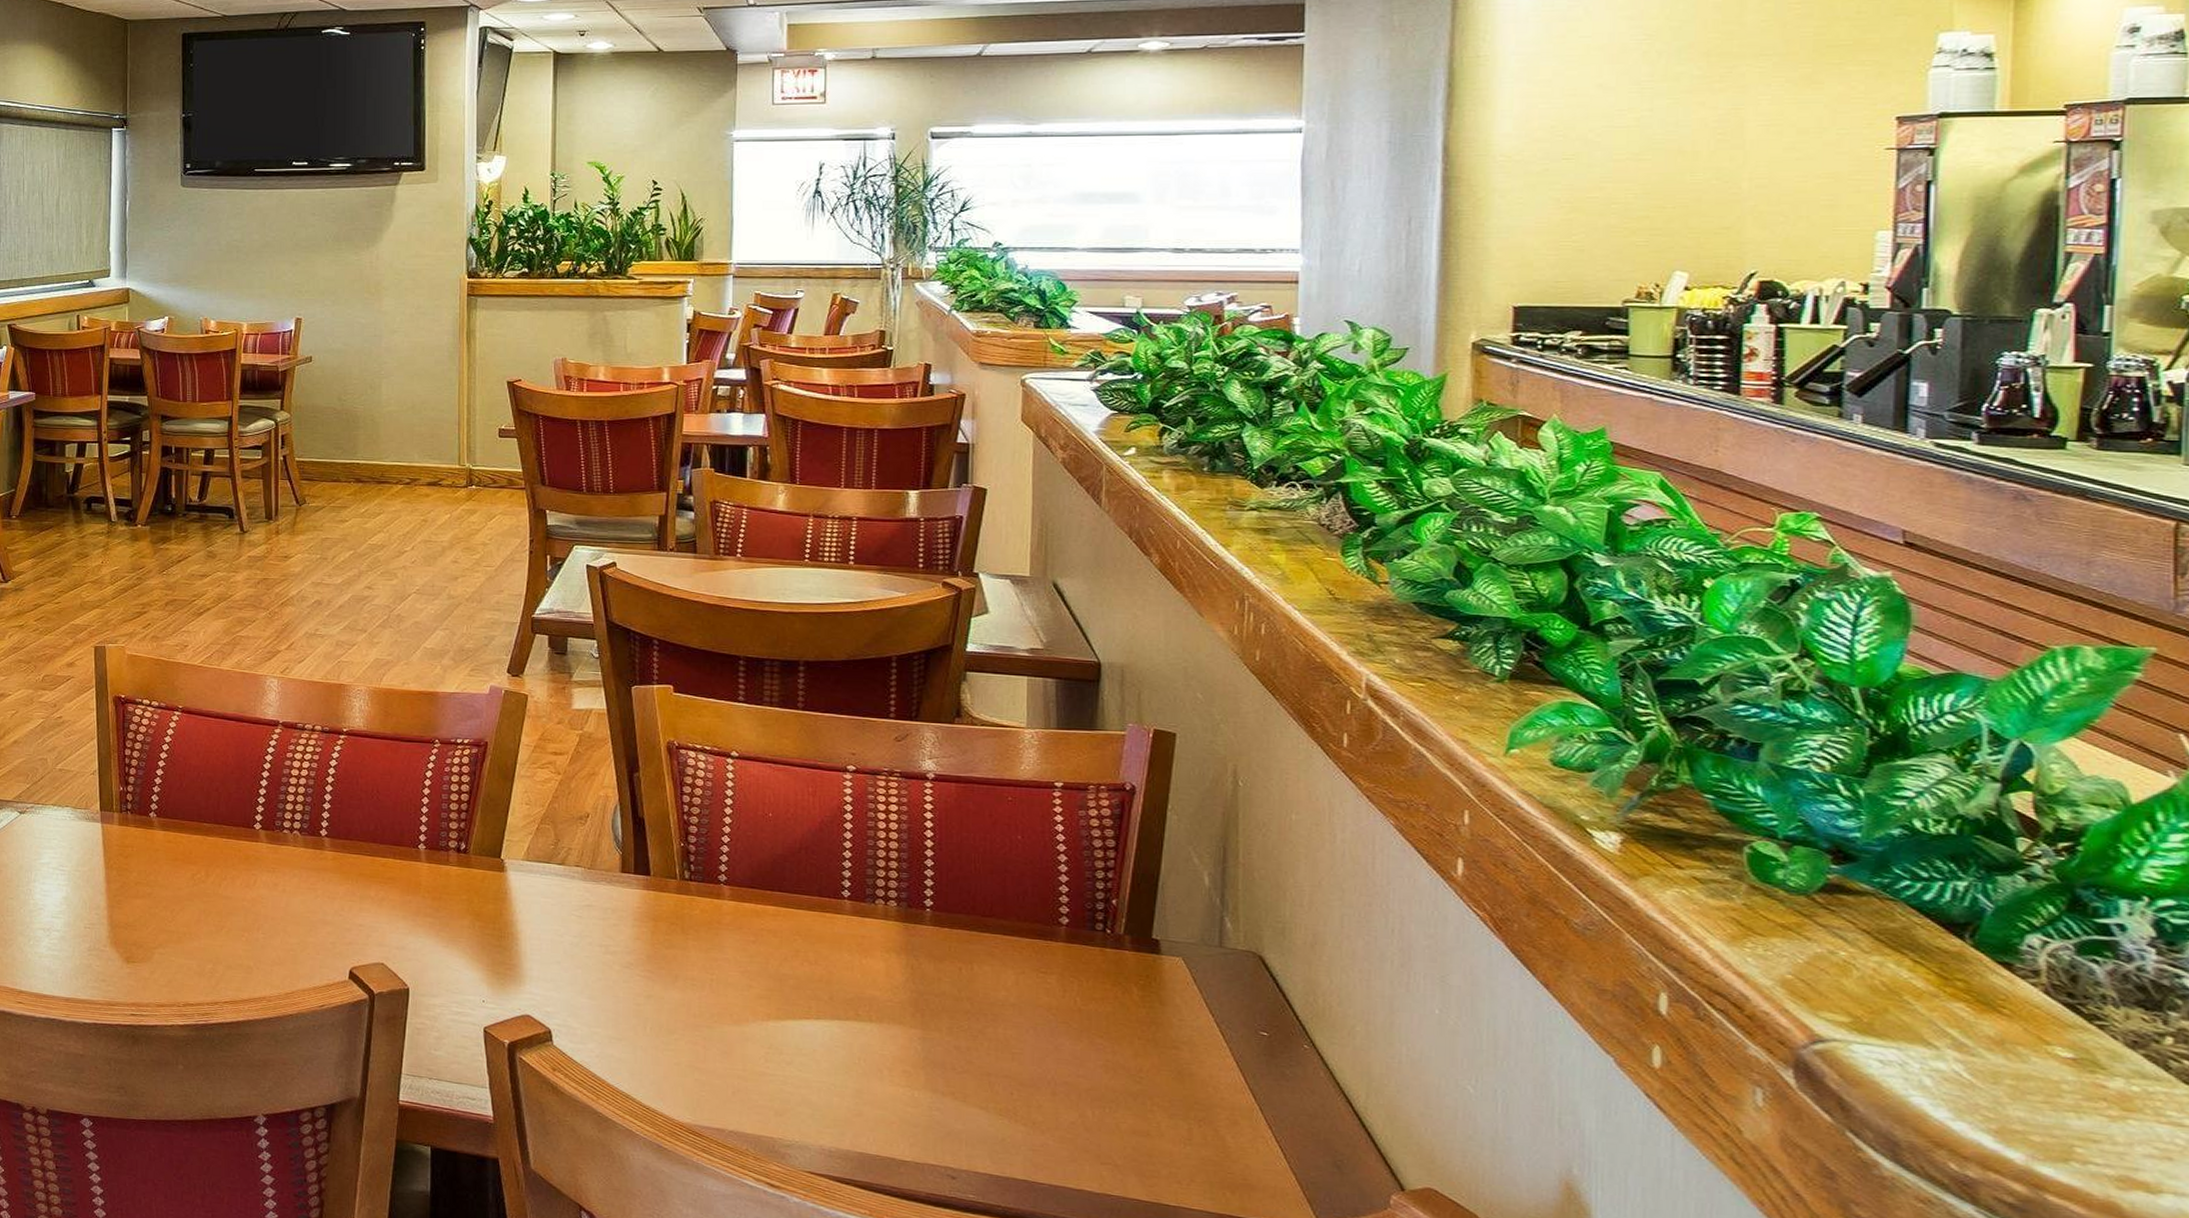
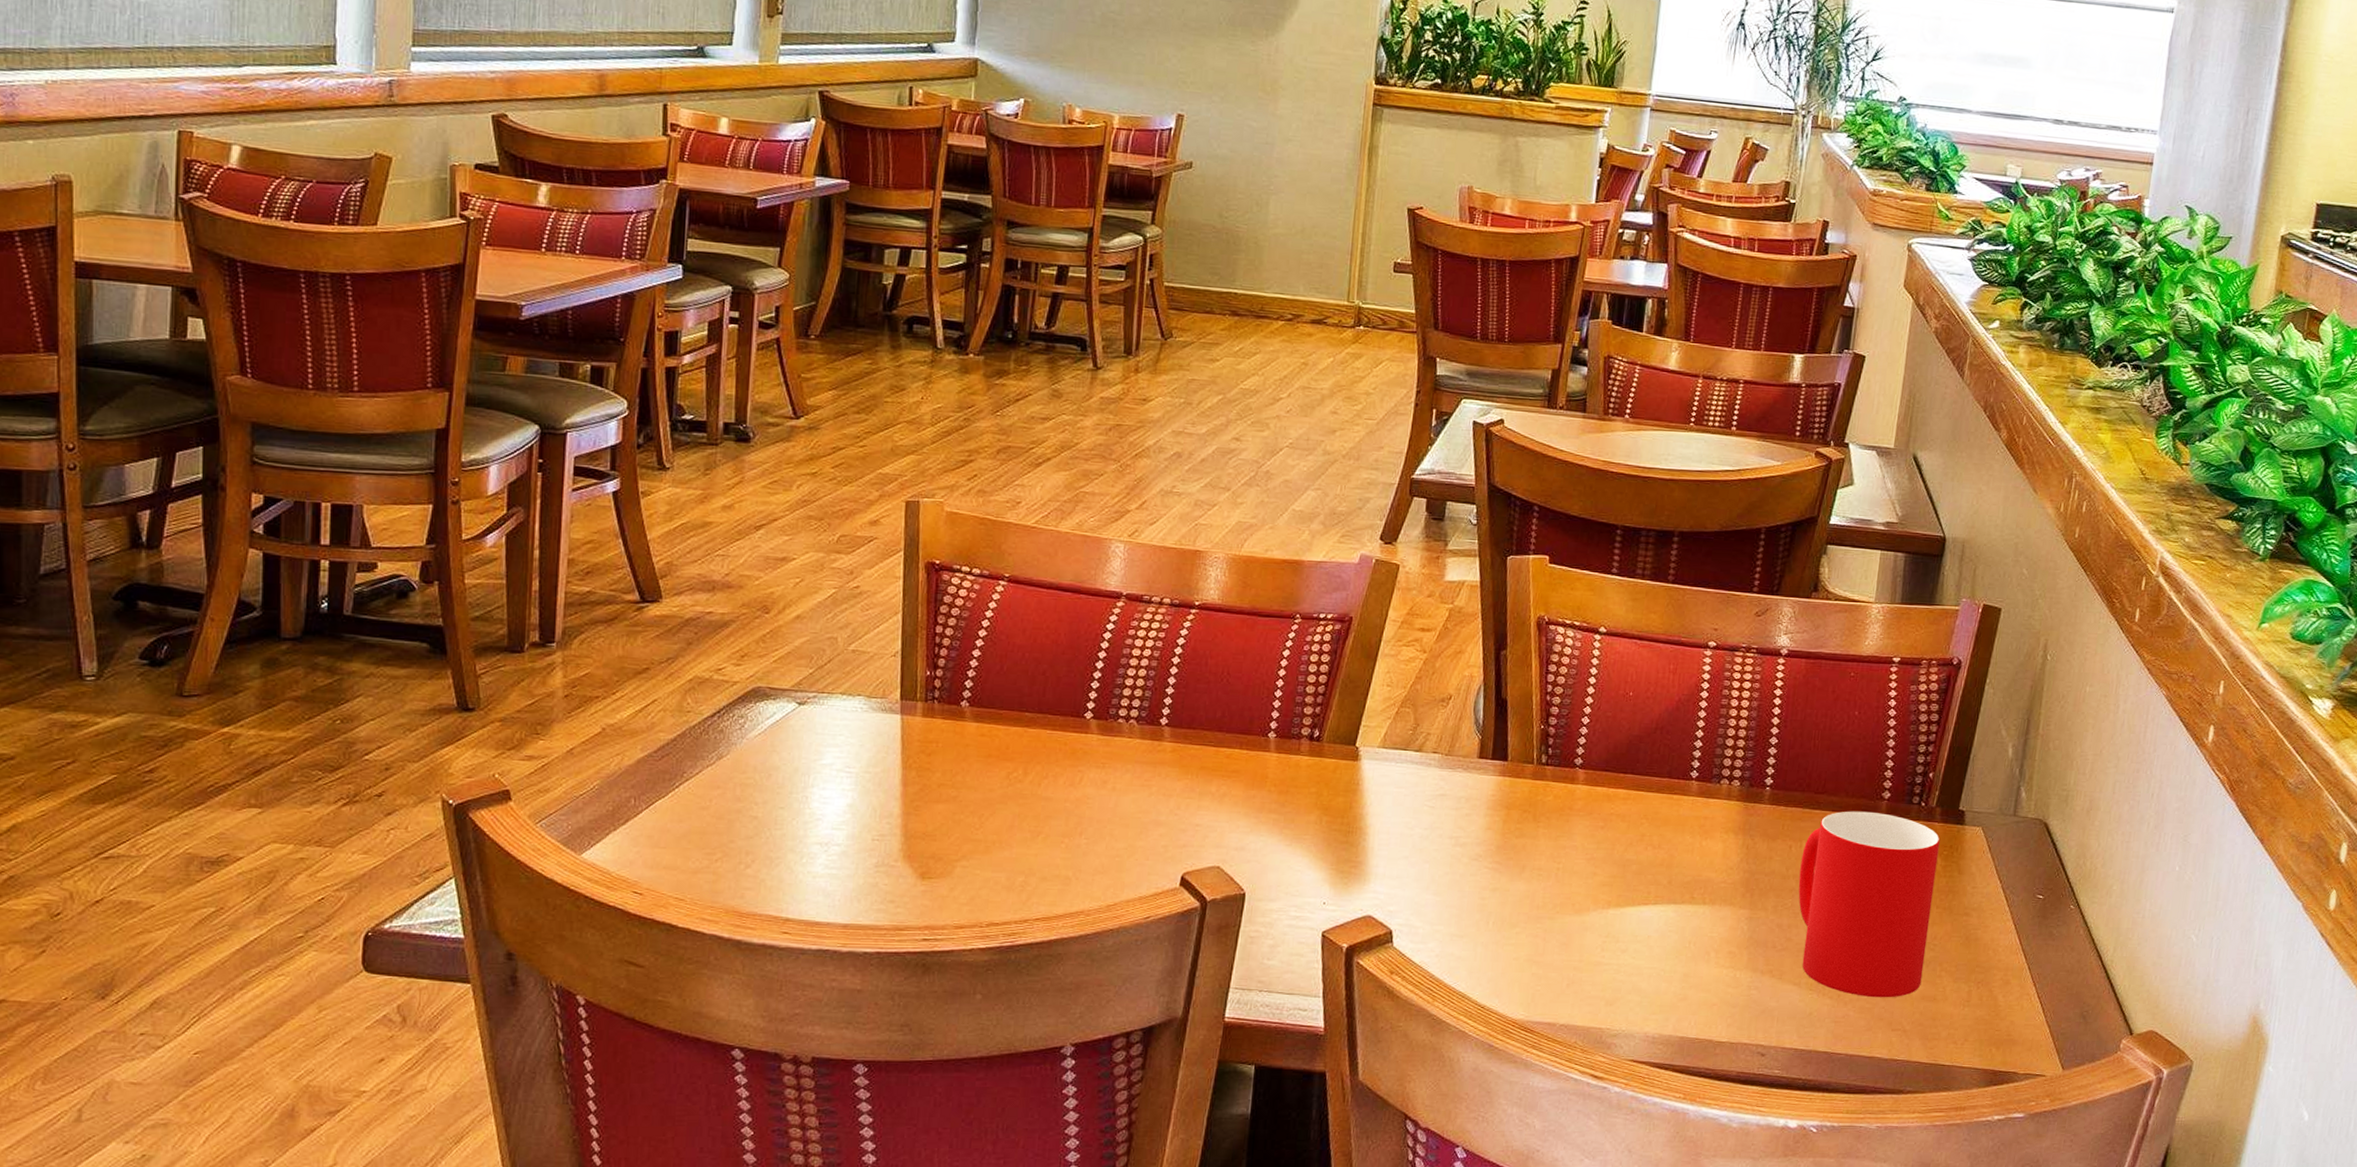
cup: none [973,935,1134,1130] -> present [1798,811,1940,998]

